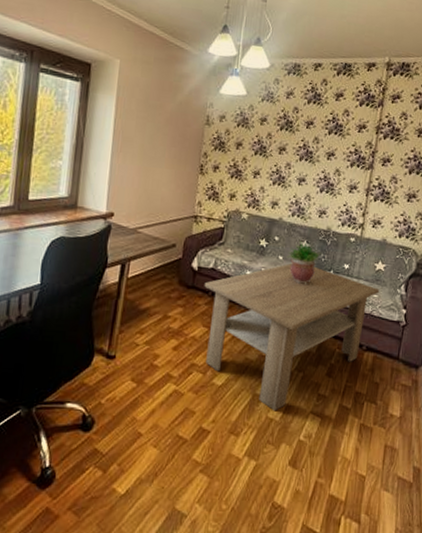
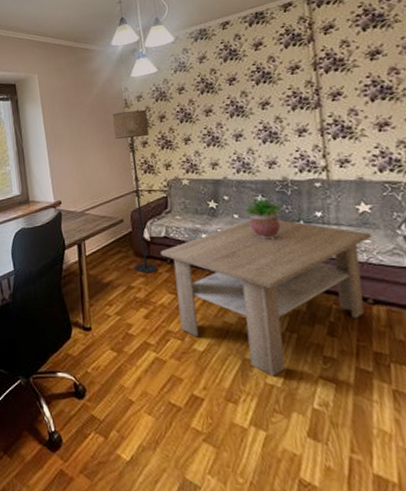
floor lamp: none [175,128,226,304] -> present [113,109,159,273]

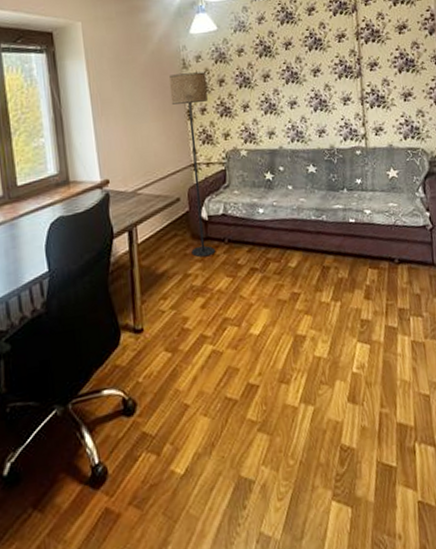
coffee table: present [160,220,373,377] -> none [218,189,399,349]
potted plant: present [242,195,283,240] -> none [295,165,331,210]

